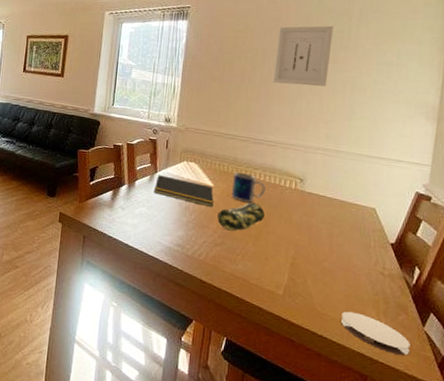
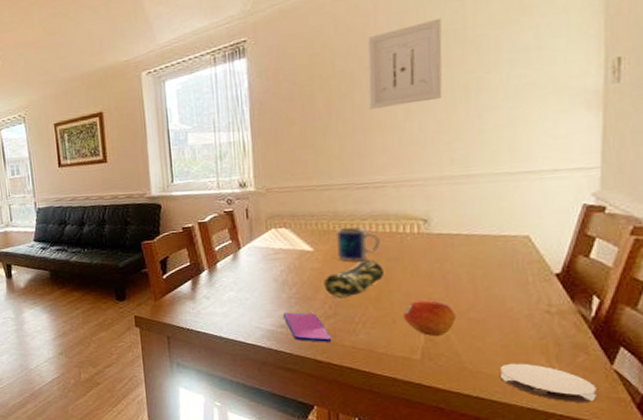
notepad: present [154,175,214,208] -> none [241,250,317,276]
smartphone: none [180,234,217,266] -> present [282,312,332,342]
fruit: none [274,244,315,279] -> present [404,299,457,337]

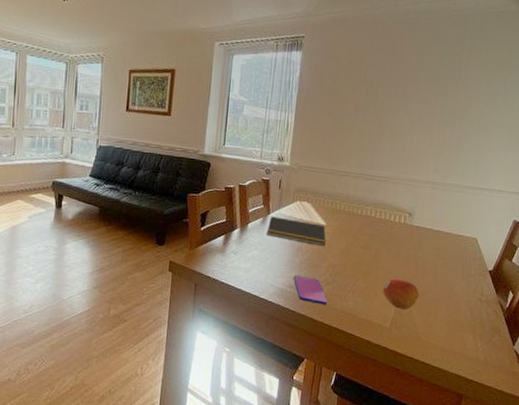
notepad: none [241,250,317,276] -> present [267,216,326,247]
pencil case: present [324,260,384,298] -> none [329,239,375,269]
mug: present [335,226,380,262] -> none [343,209,376,240]
wall art: present [367,18,443,109] -> none [386,56,446,119]
coaster: present [501,363,596,402] -> none [442,337,501,373]

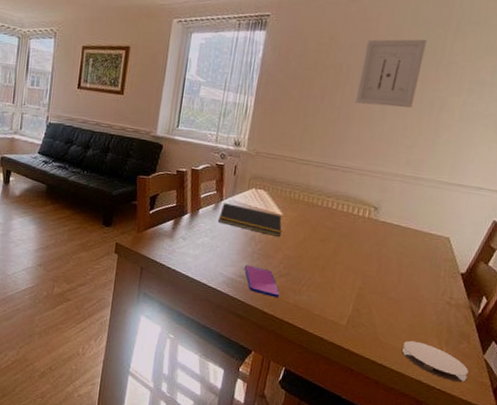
fruit: present [383,278,420,310] -> none [340,274,382,309]
wall art: none [386,56,446,119] -> present [355,39,427,108]
coaster: none [442,337,501,373] -> present [402,340,469,382]

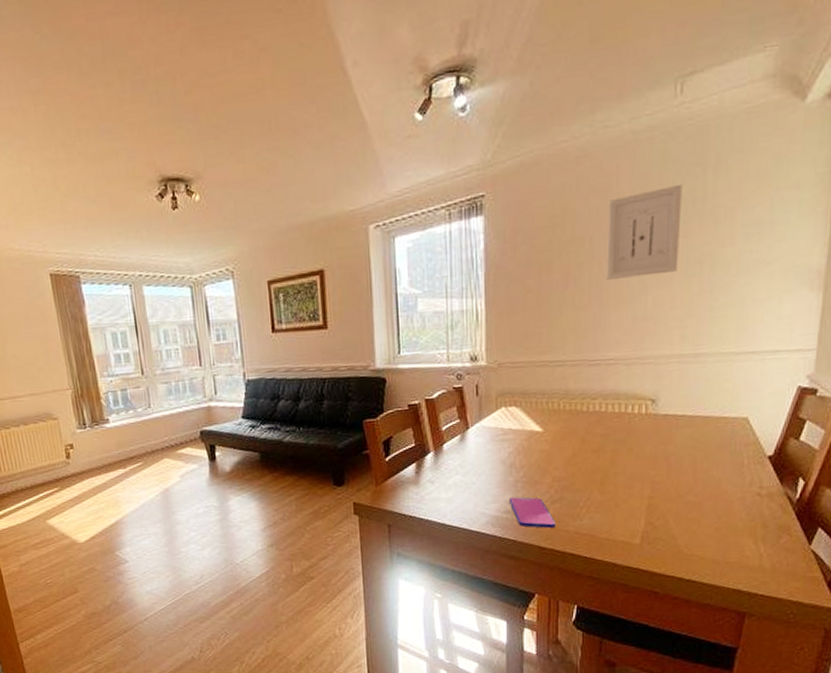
notepad: present [218,203,282,238] -> none [468,430,545,459]
coaster: present [402,340,469,382] -> none [712,545,795,583]

